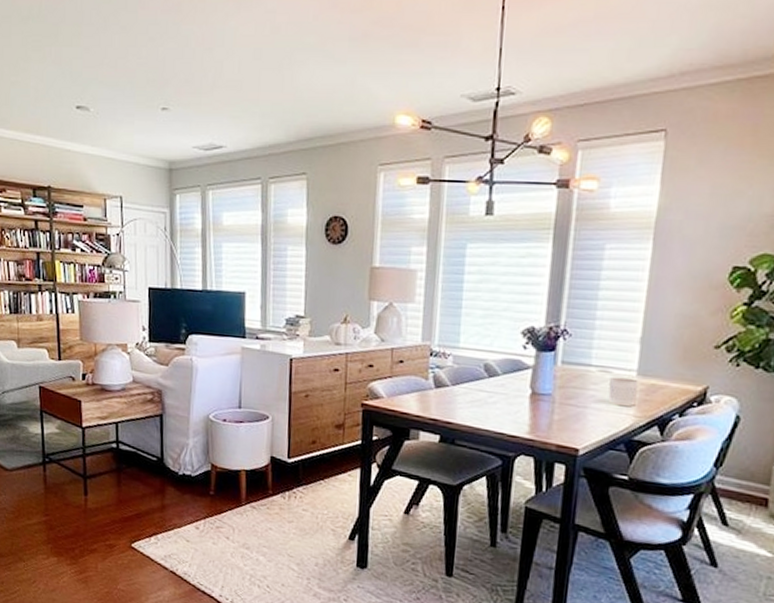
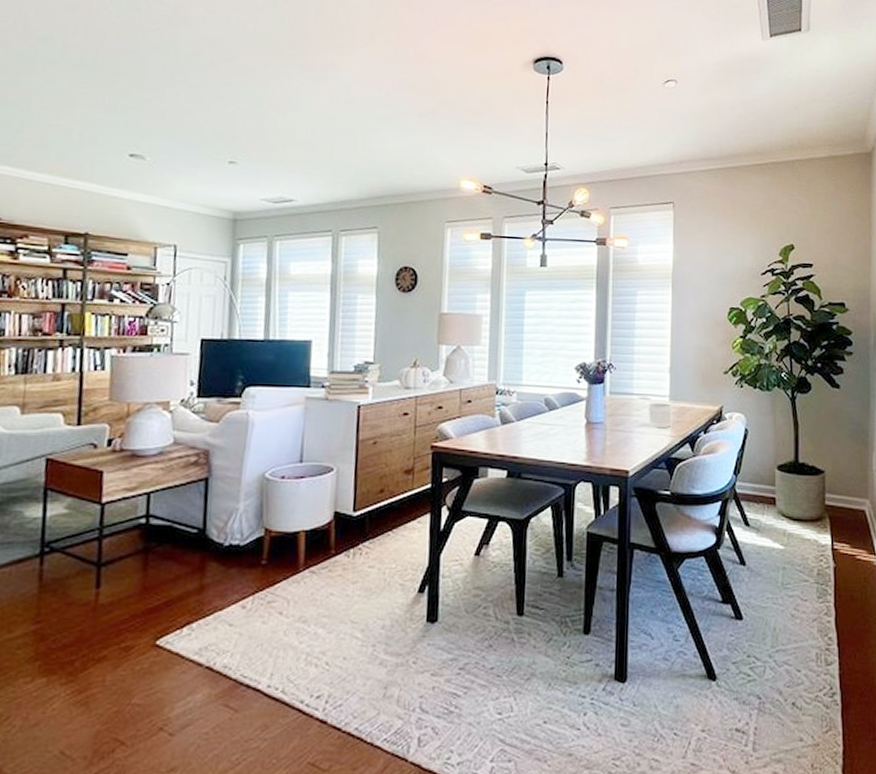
books: none [259,322,302,354] -> present [324,370,371,401]

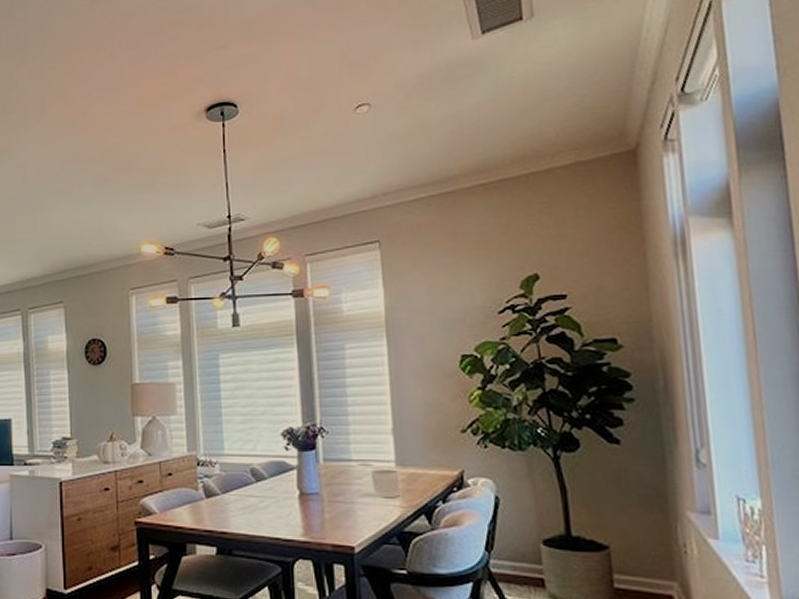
books: present [324,370,371,401] -> none [27,446,71,478]

